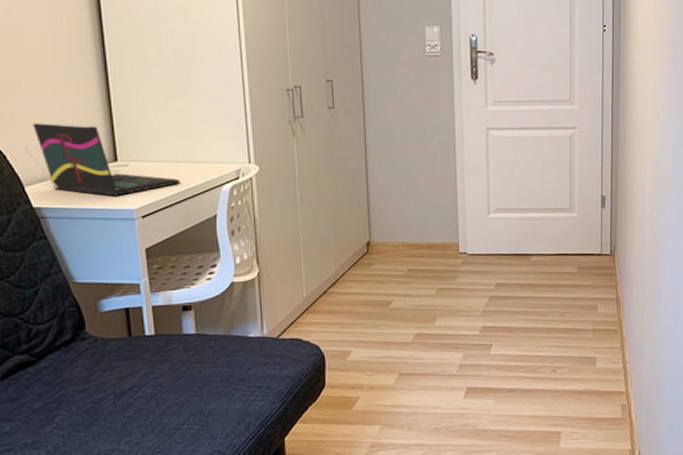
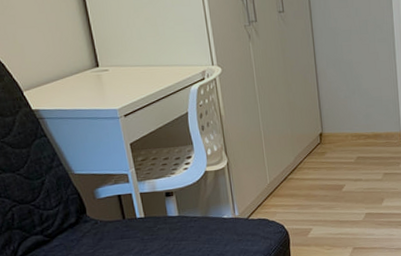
laptop: present [23,123,181,196] -> none [18,34,155,98]

